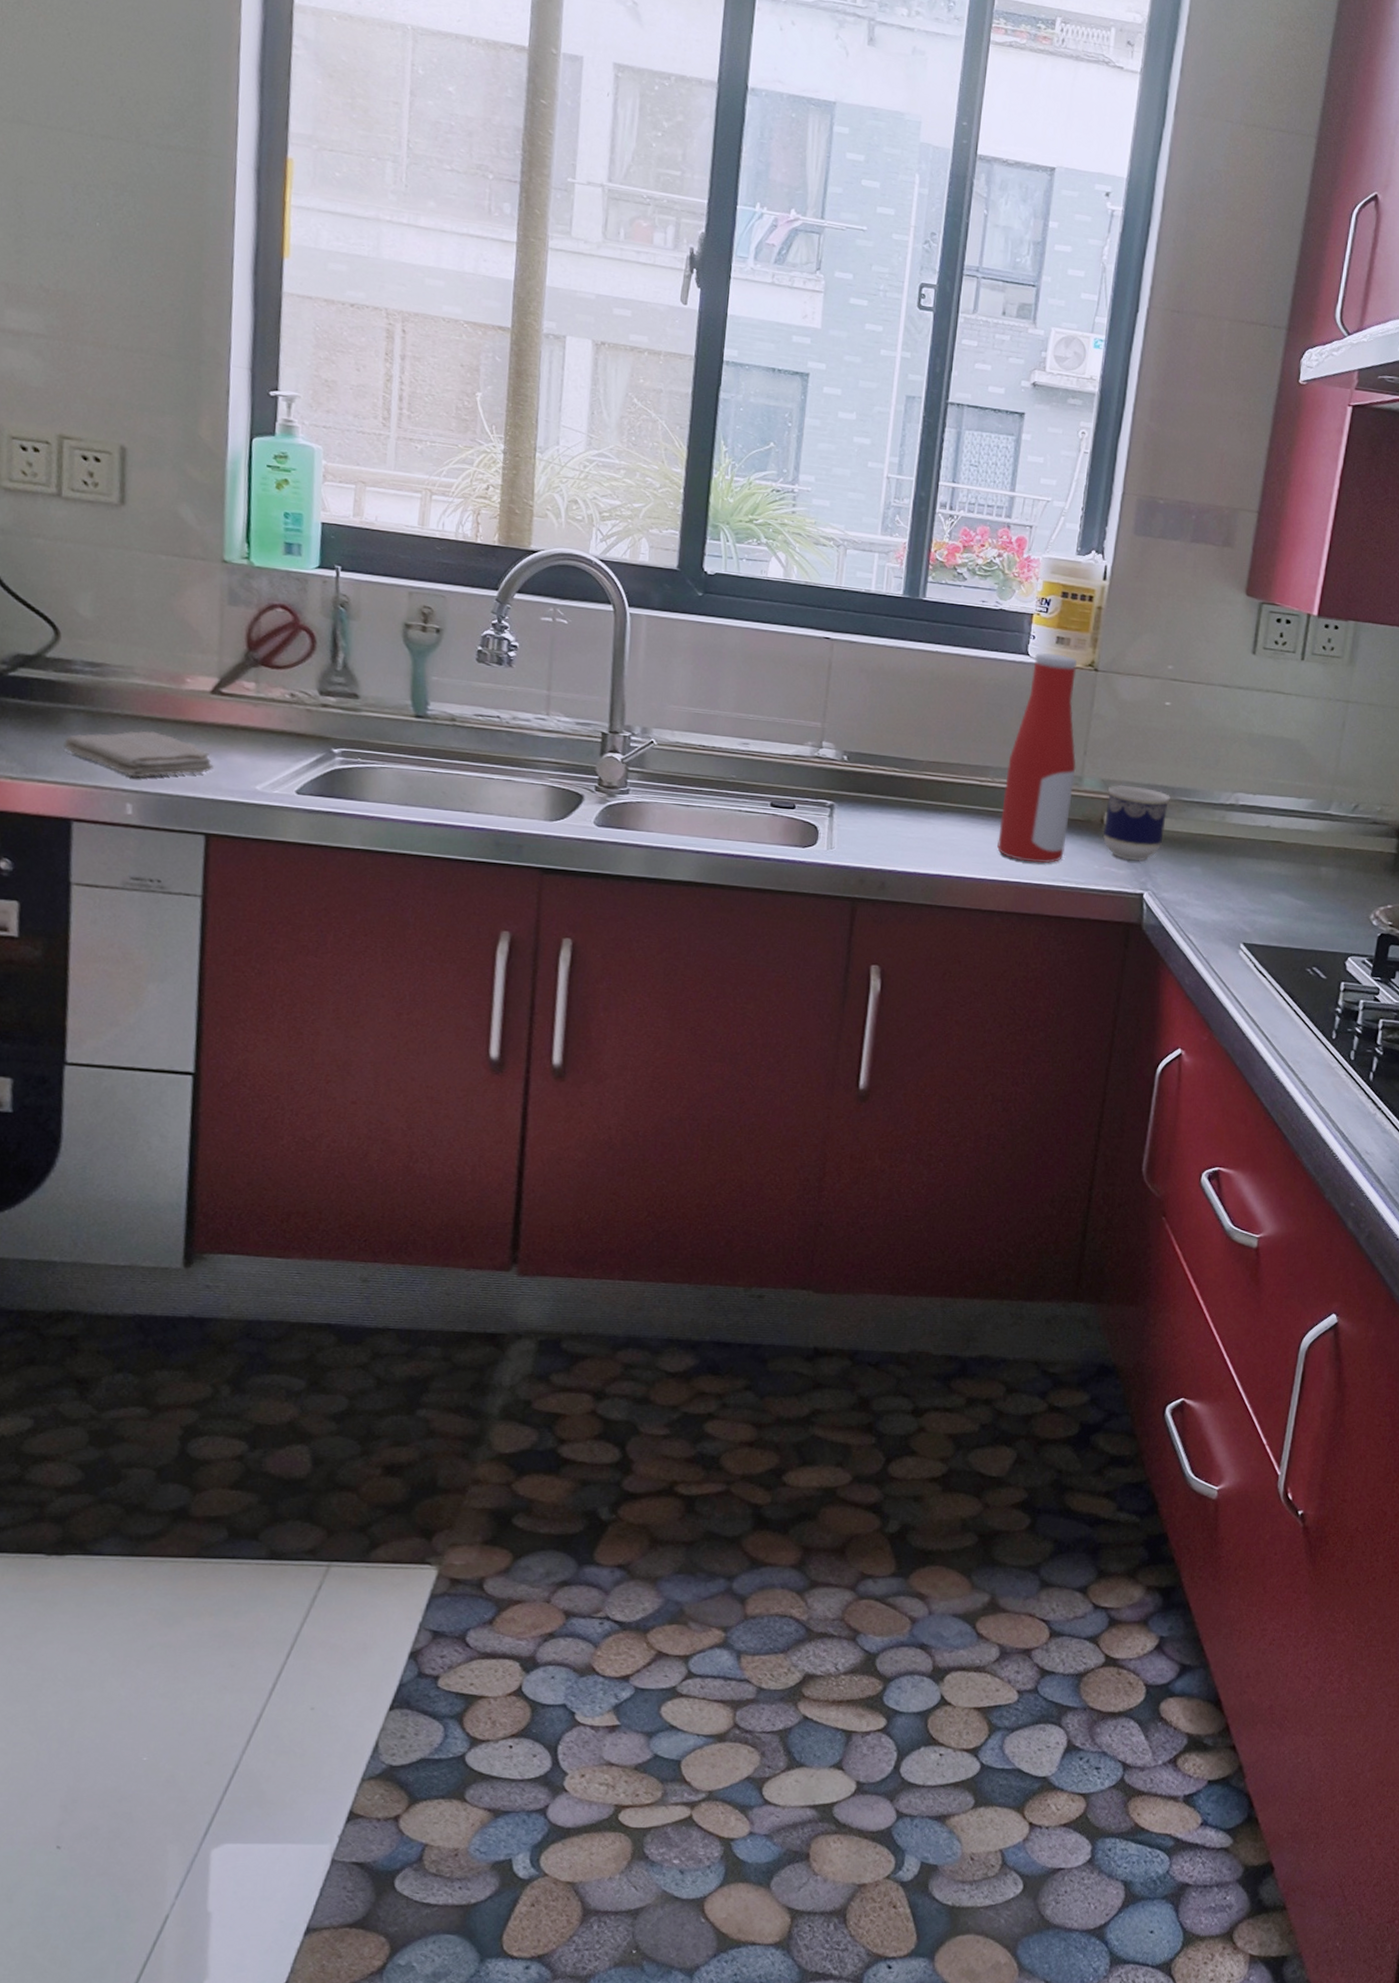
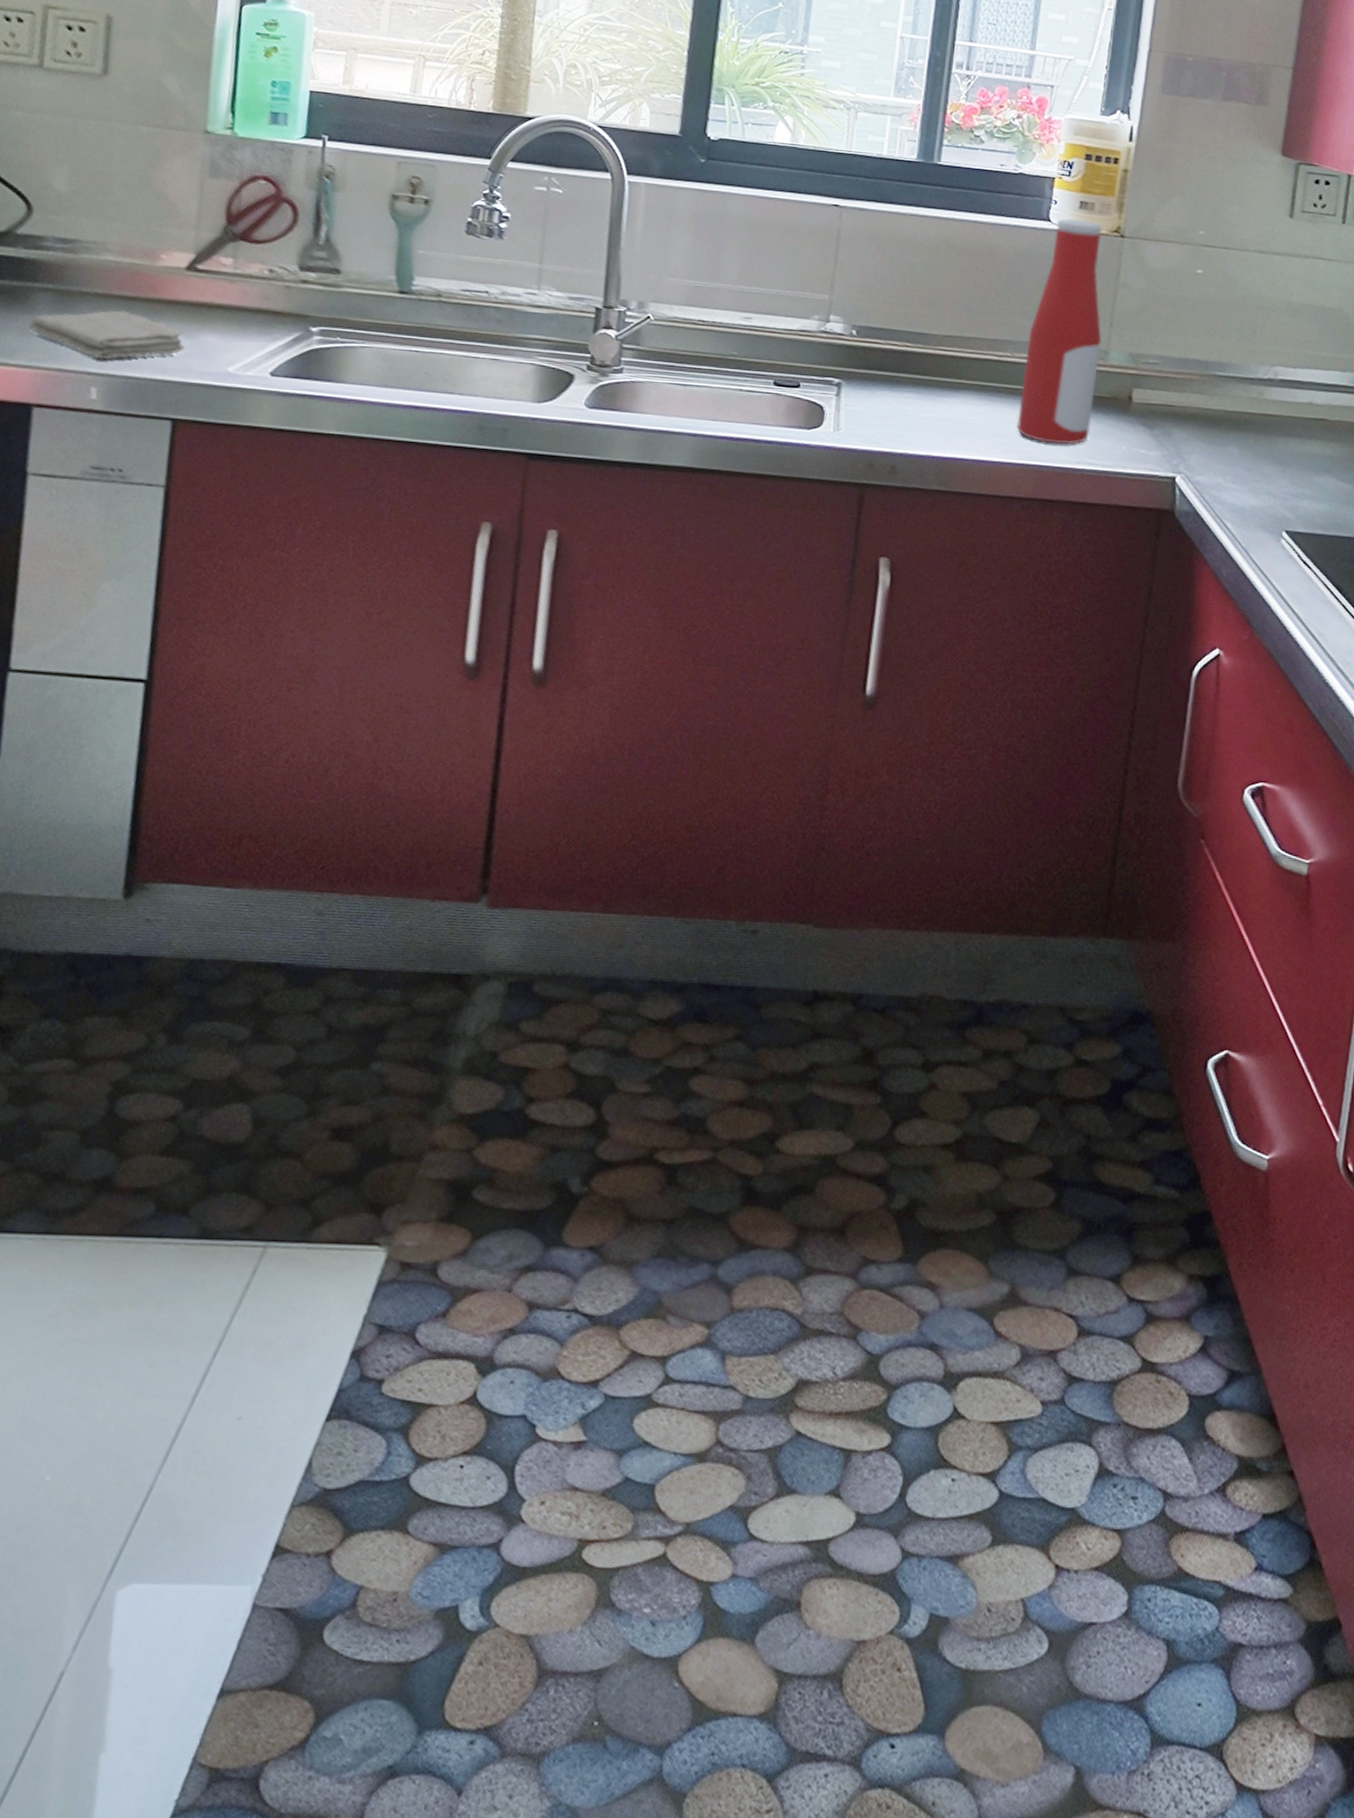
cup: present [1103,784,1170,862] -> none [1131,359,1204,442]

